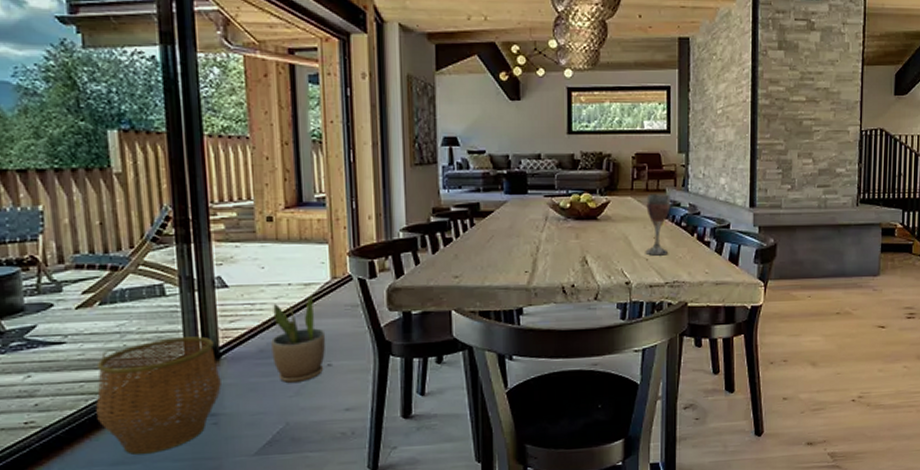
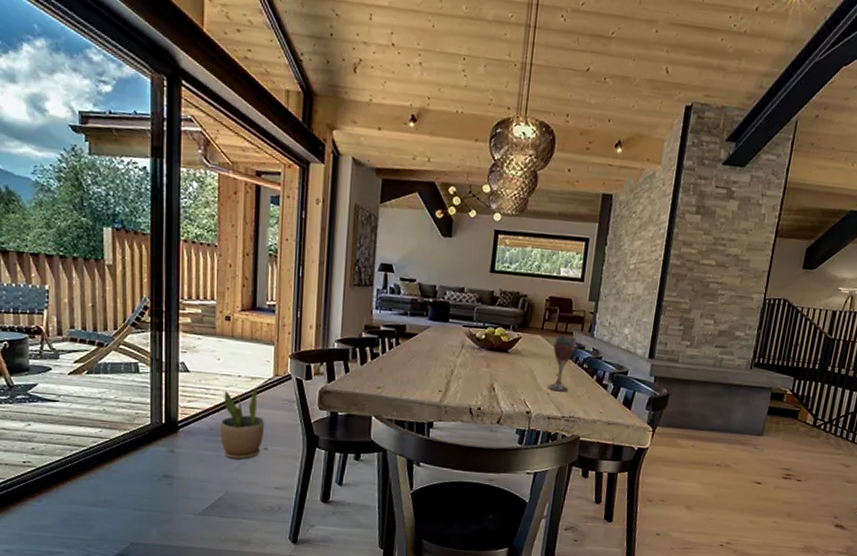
basket: present [96,336,222,455] -> none [78,408,177,501]

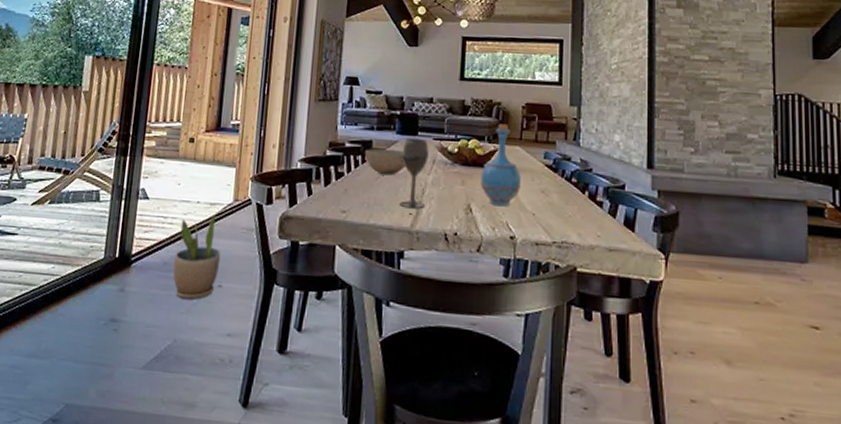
bowl: none [398,332,436,357] -> present [364,148,405,176]
wine glass: none [430,324,459,387] -> present [400,138,429,209]
bottle: none [503,314,540,387] -> present [480,124,521,207]
cup: present [547,335,577,392] -> none [532,145,561,212]

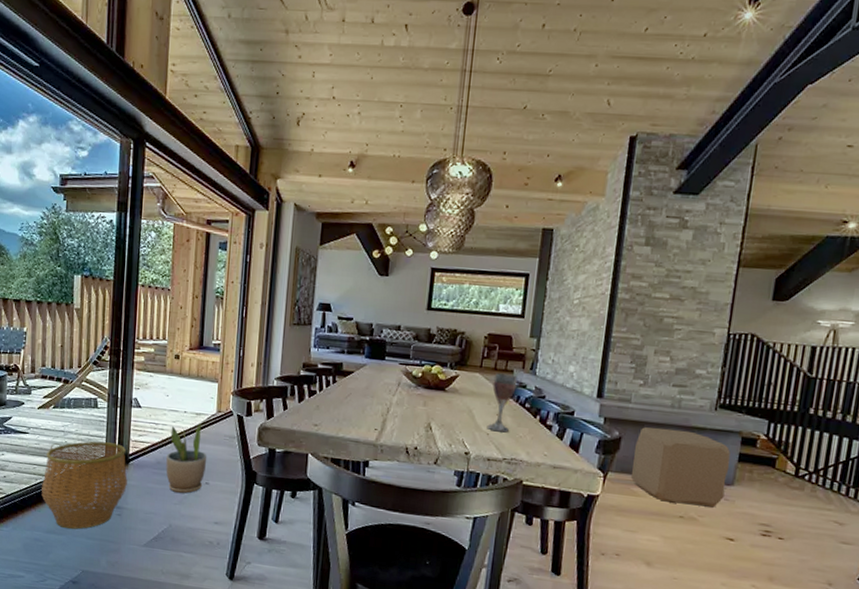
basket: none [25,240,128,351] -> present [41,441,127,529]
bowl: present [364,148,405,176] -> none [335,370,372,395]
wine glass: present [400,138,429,209] -> none [366,362,395,426]
bottle: present [480,124,521,207] -> none [440,352,479,427]
cup: none [532,145,561,212] -> present [487,373,518,433]
pouf: none [696,199,800,290] -> present [631,427,731,508]

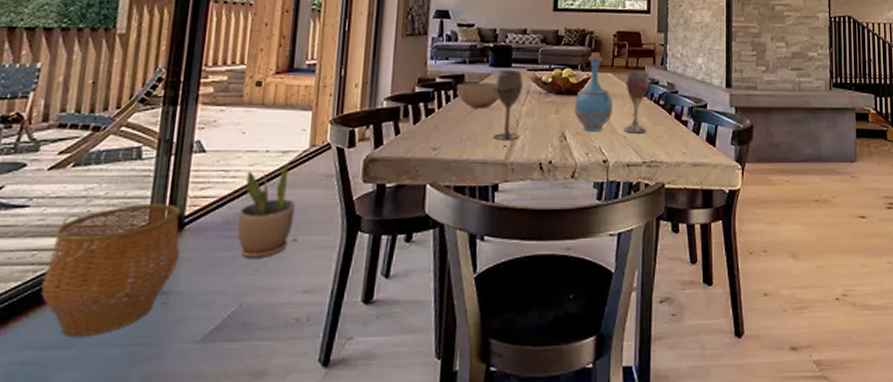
bowl: none [335,370,372,395] -> present [456,82,499,109]
wine glass: none [366,362,395,426] -> present [493,70,523,141]
bottle: none [440,352,479,427] -> present [574,52,613,132]
pouf: present [631,427,731,508] -> none [767,112,850,187]

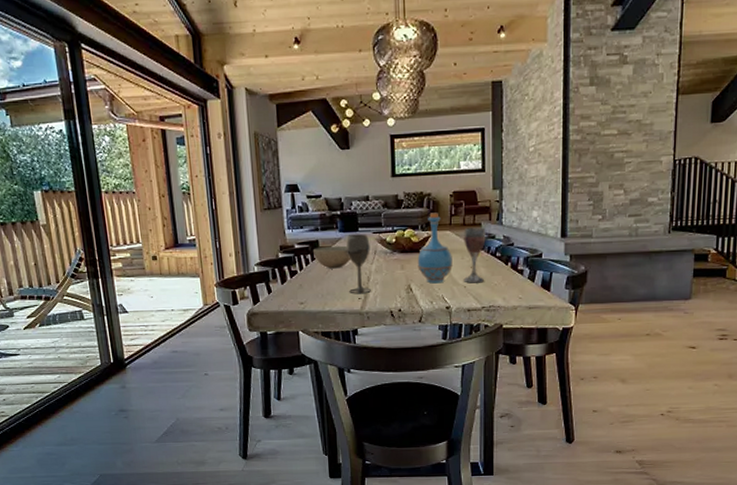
basket: present [41,204,180,337] -> none [41,351,129,438]
potted plant: present [237,163,296,258] -> none [161,318,203,387]

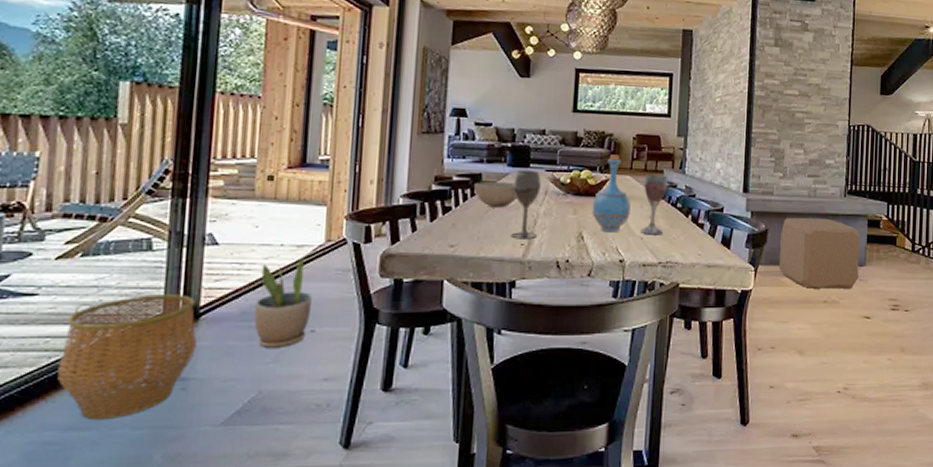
basket: none [41,351,129,438] -> present [57,294,197,419]
potted plant: none [161,318,203,387] -> present [254,257,313,348]
pouf: none [600,256,686,323] -> present [779,217,861,289]

